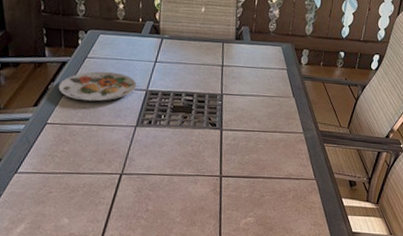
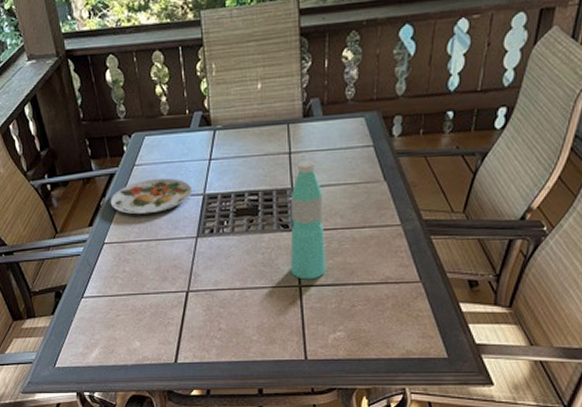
water bottle: none [214,73,246,172] -> present [290,161,327,280]

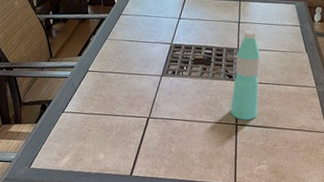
plate: present [110,178,193,215] -> none [98,26,163,53]

